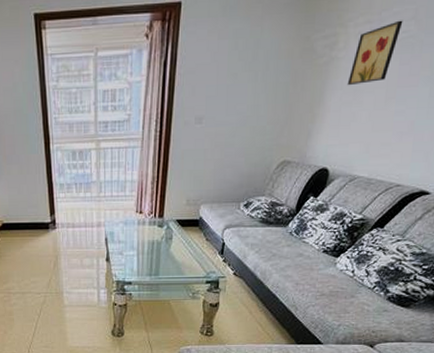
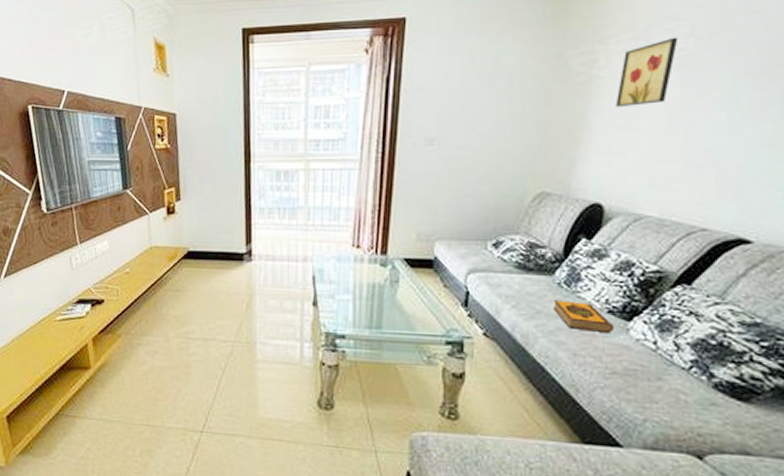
hardback book: none [285,245,327,268] -> present [553,300,615,334]

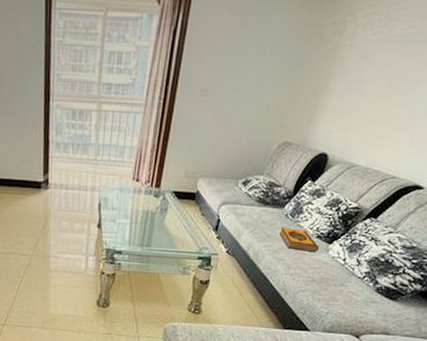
wall art: present [615,37,678,108] -> none [352,15,410,74]

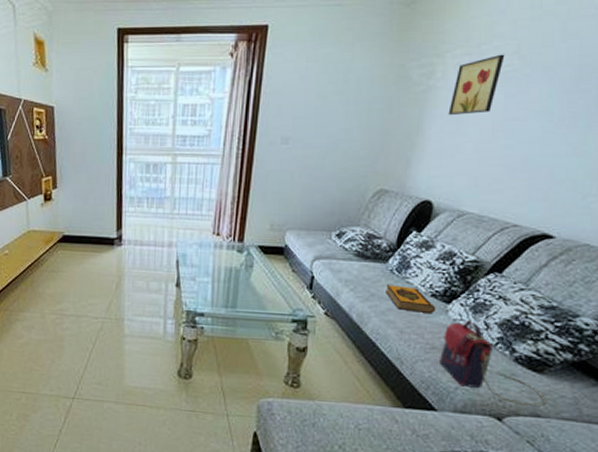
handbag: none [317,259,396,327] -> present [440,321,547,407]
wall art: none [352,15,410,74] -> present [448,54,505,116]

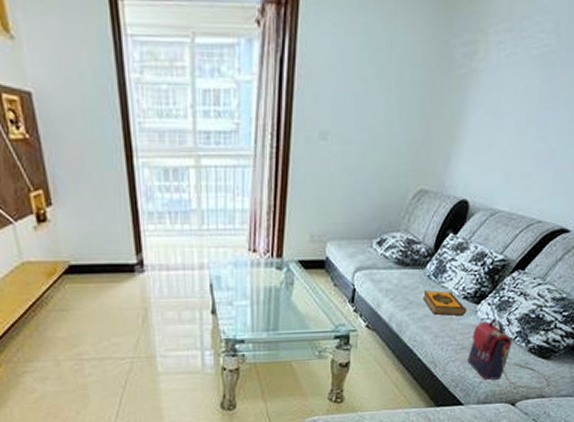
wall art: present [448,54,505,116] -> none [487,31,544,104]

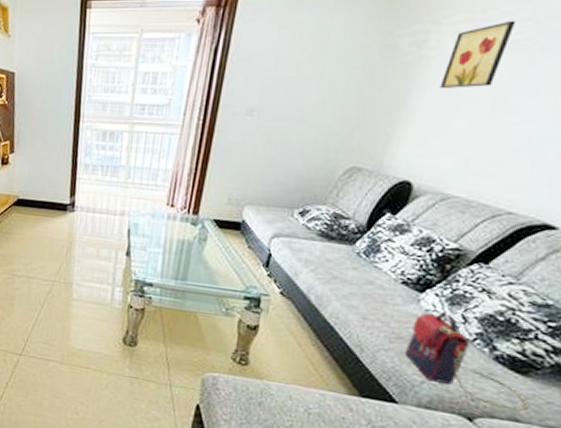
hardback book: present [423,290,467,317] -> none [350,268,407,303]
wall art: none [487,31,544,104] -> present [439,20,516,89]

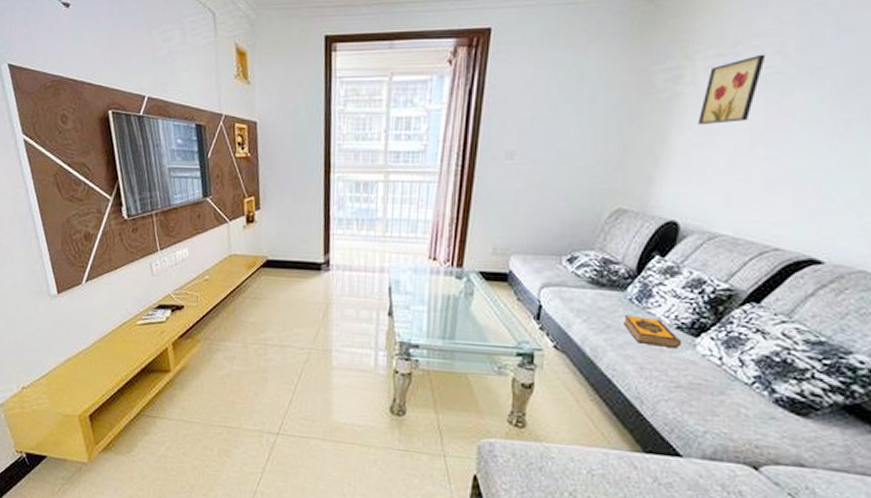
hardback book: none [350,268,407,303] -> present [624,315,682,349]
handbag: present [405,313,530,411] -> none [686,357,813,455]

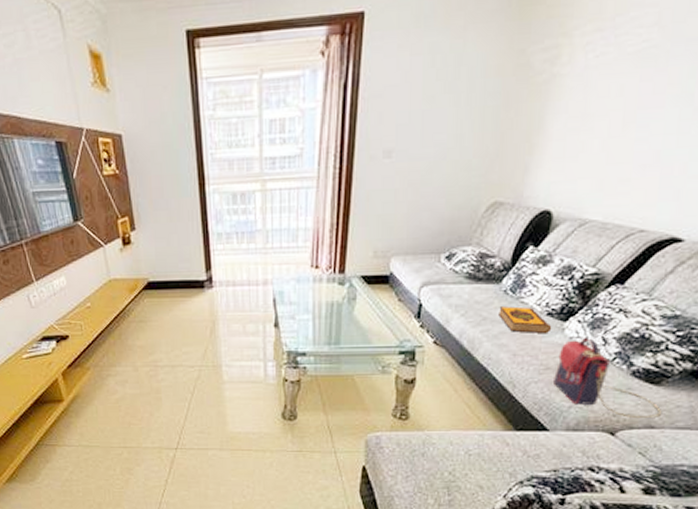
handbag: none [686,357,813,455] -> present [554,338,663,419]
wall art: present [698,54,766,125] -> none [573,26,643,109]

